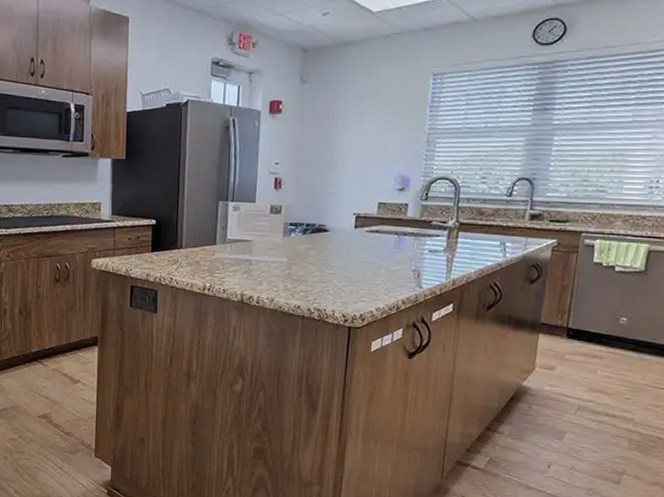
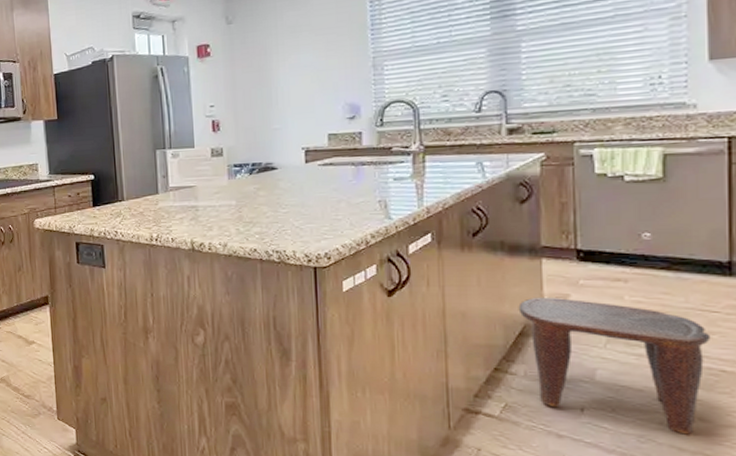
stool: none [513,367,656,490] -> present [518,297,711,435]

